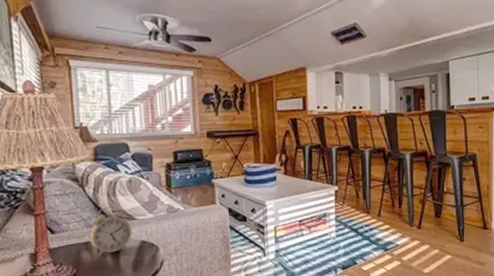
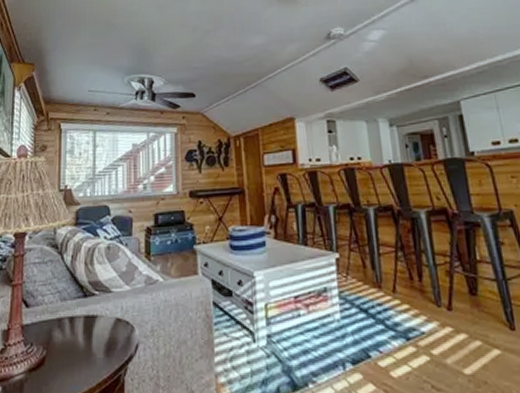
alarm clock: present [88,206,133,255] -> none [62,276,108,335]

